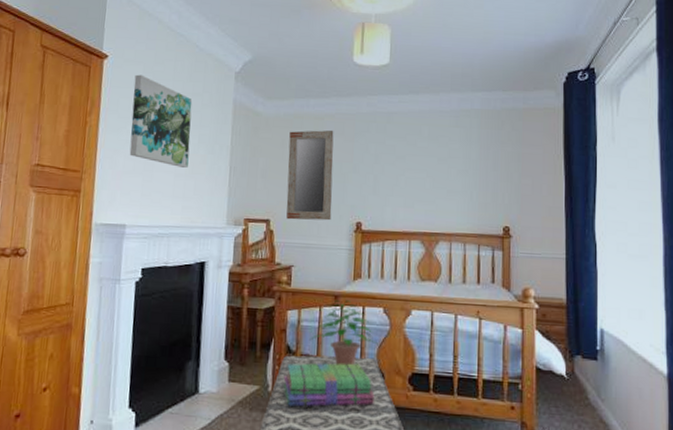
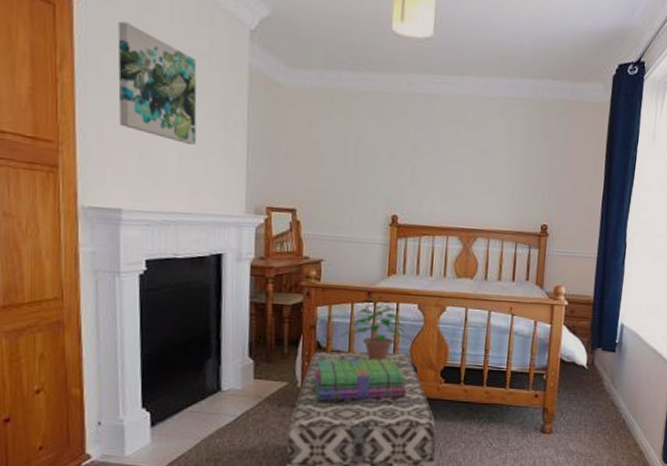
home mirror: present [286,130,334,221] -> none [314,108,369,213]

